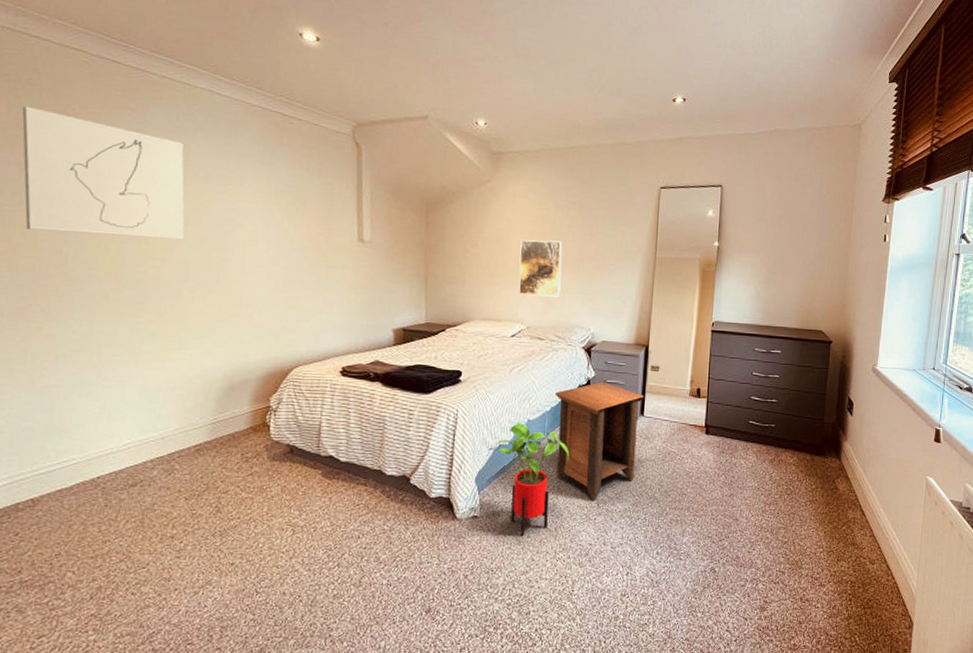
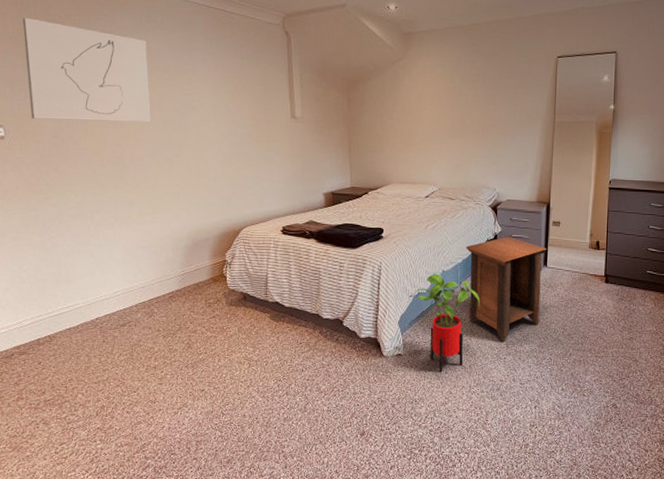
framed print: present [519,239,563,297] -> none [430,110,469,161]

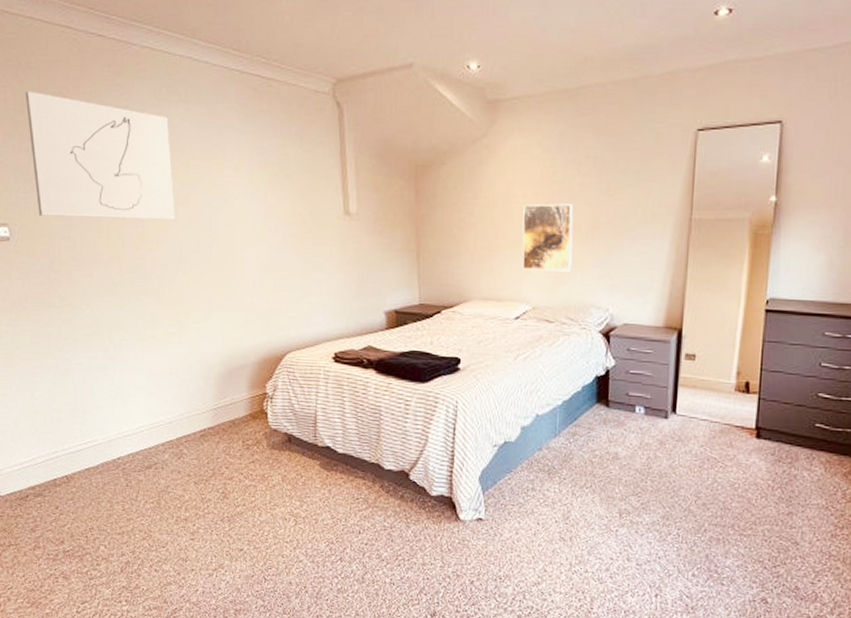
house plant: present [414,273,481,372] -> none [499,417,586,544]
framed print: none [430,110,469,161] -> present [522,203,574,272]
nightstand: present [466,236,548,342] -> none [568,372,678,509]

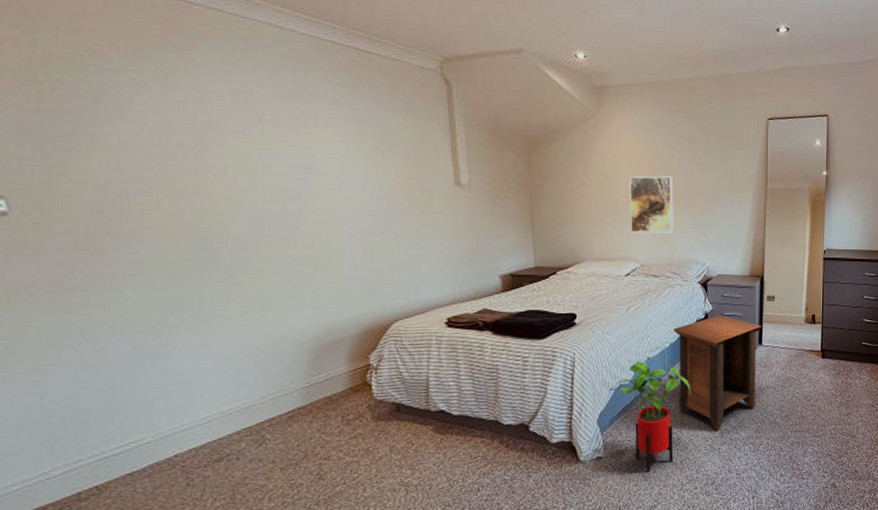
wall art: present [25,91,176,220] -> none [34,44,254,191]
house plant: none [499,417,586,544] -> present [615,361,691,472]
nightstand: none [568,372,678,509] -> present [674,315,762,431]

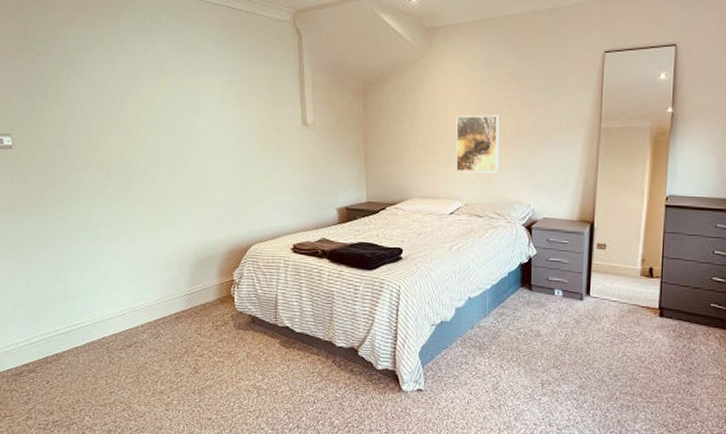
house plant: present [615,361,691,472] -> none [436,300,512,411]
nightstand: present [674,315,762,431] -> none [496,260,591,380]

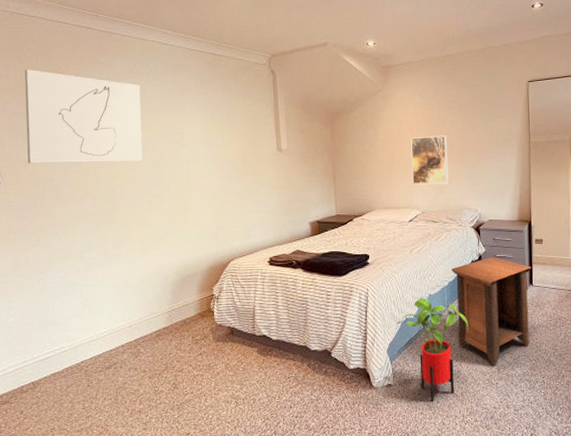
wall art: none [28,21,157,130] -> present [24,69,143,163]
house plant: none [436,300,512,411] -> present [402,297,469,402]
nightstand: none [496,260,591,380] -> present [451,256,532,366]

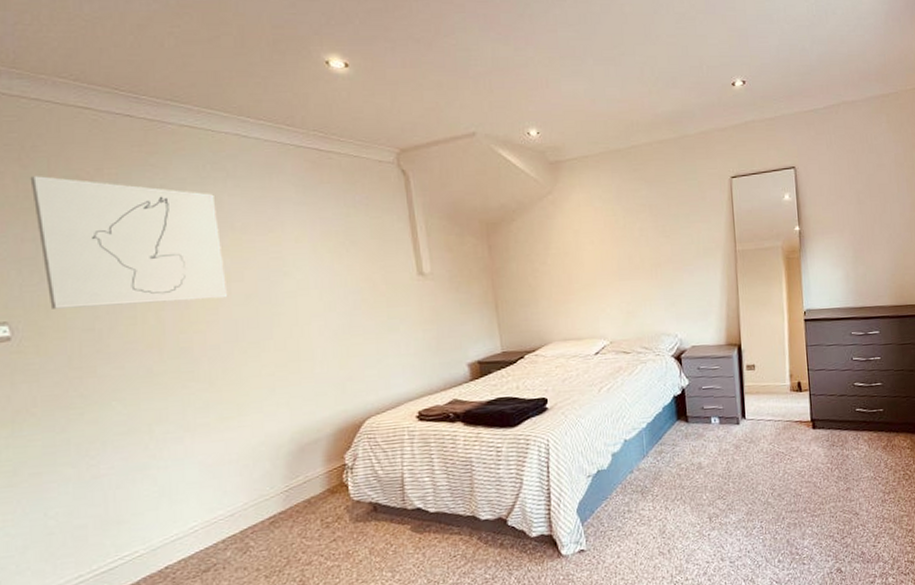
house plant: present [402,297,469,402] -> none [592,444,674,564]
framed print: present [411,135,448,185] -> none [592,247,641,309]
nightstand: present [451,256,532,366] -> none [650,389,744,515]

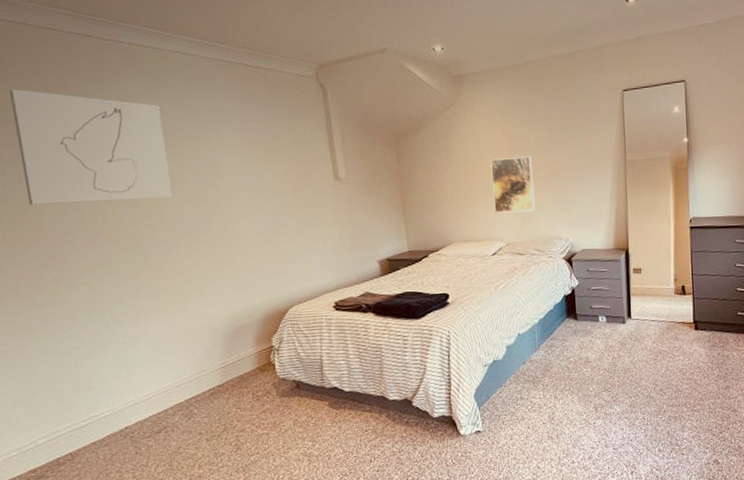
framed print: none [592,247,641,309] -> present [491,156,535,213]

